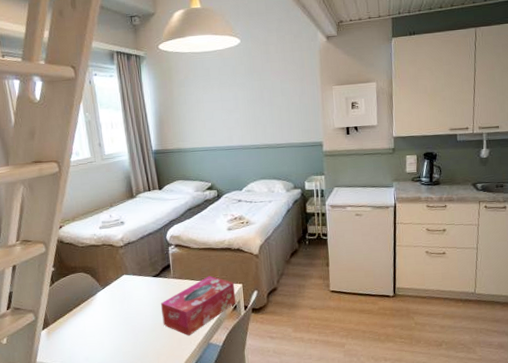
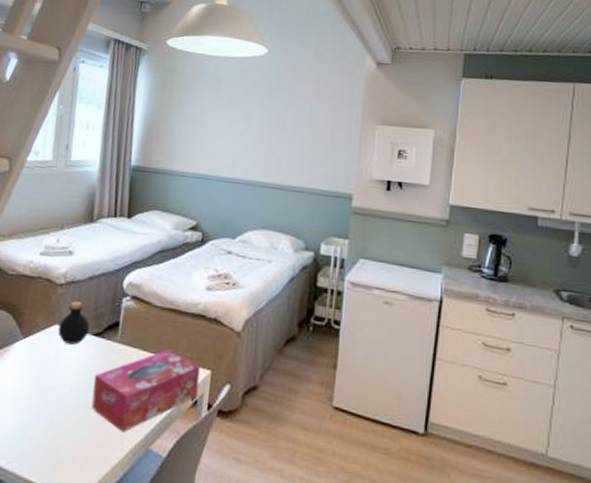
bottle: none [126,256,150,286] -> present [57,301,90,345]

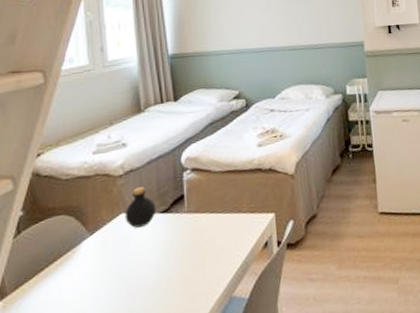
tissue box: present [91,349,201,433] -> none [168,205,267,290]

